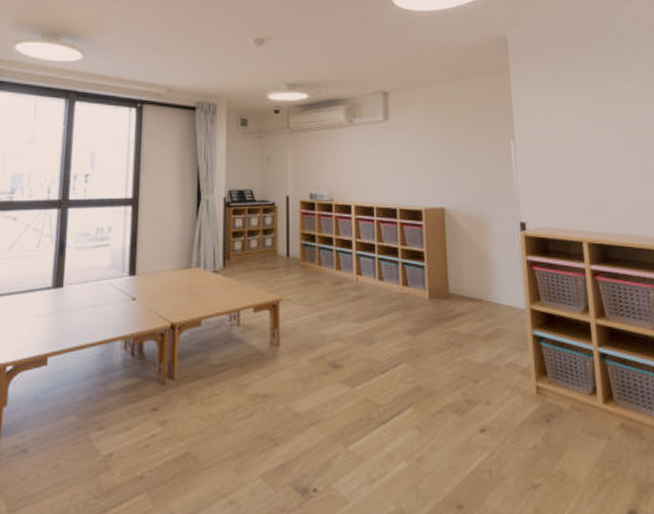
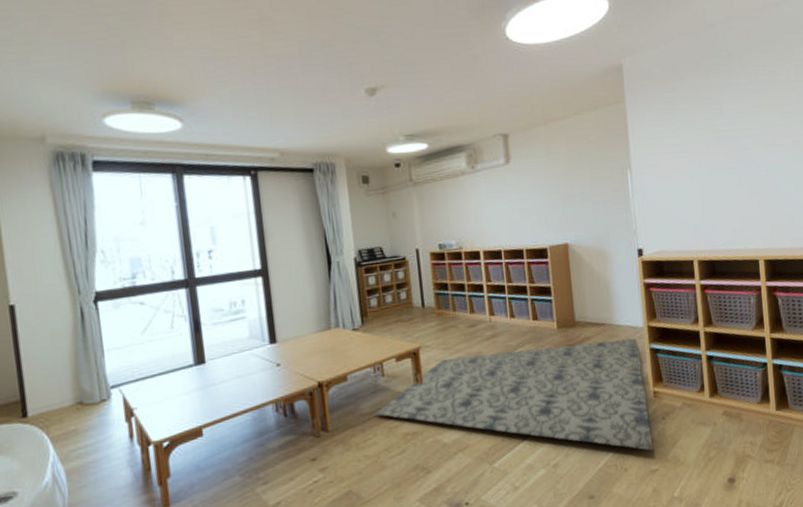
rug: none [225,317,536,459] -> present [374,338,654,451]

